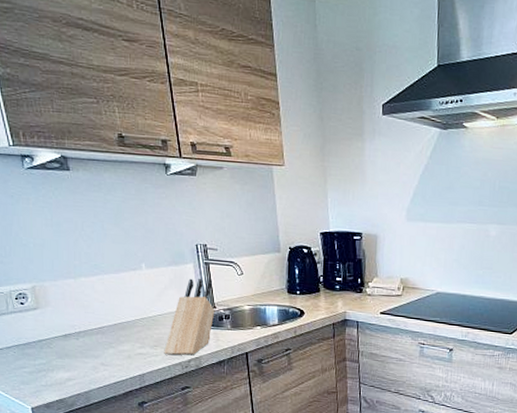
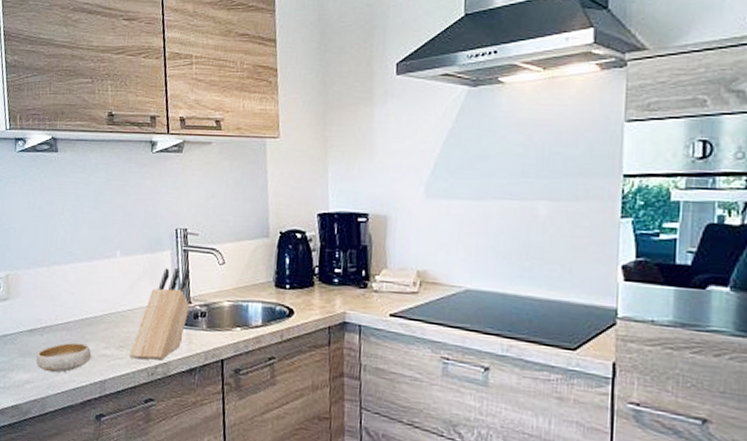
bowl: none [75,344,128,371] -> present [36,342,92,373]

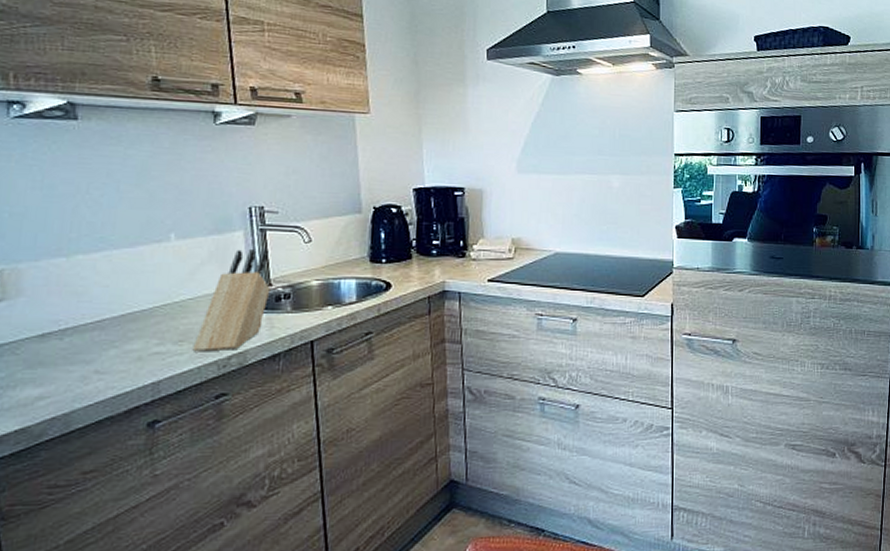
bowl: present [36,342,92,373] -> none [53,343,138,382]

